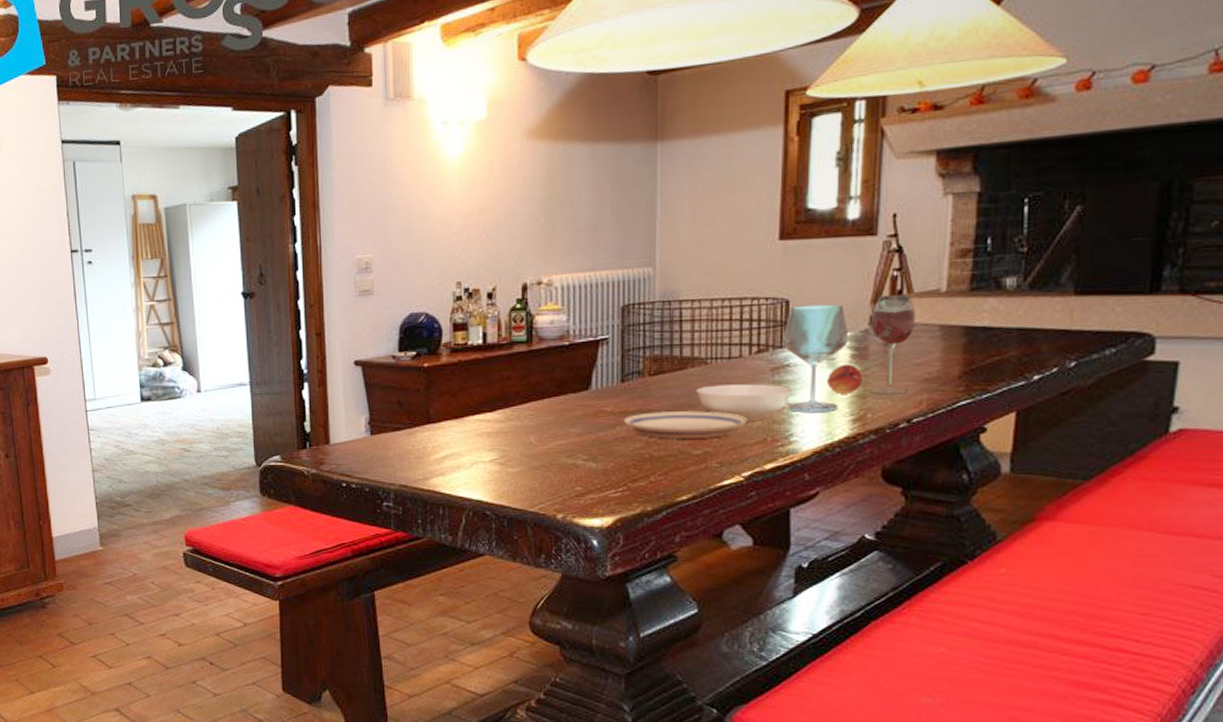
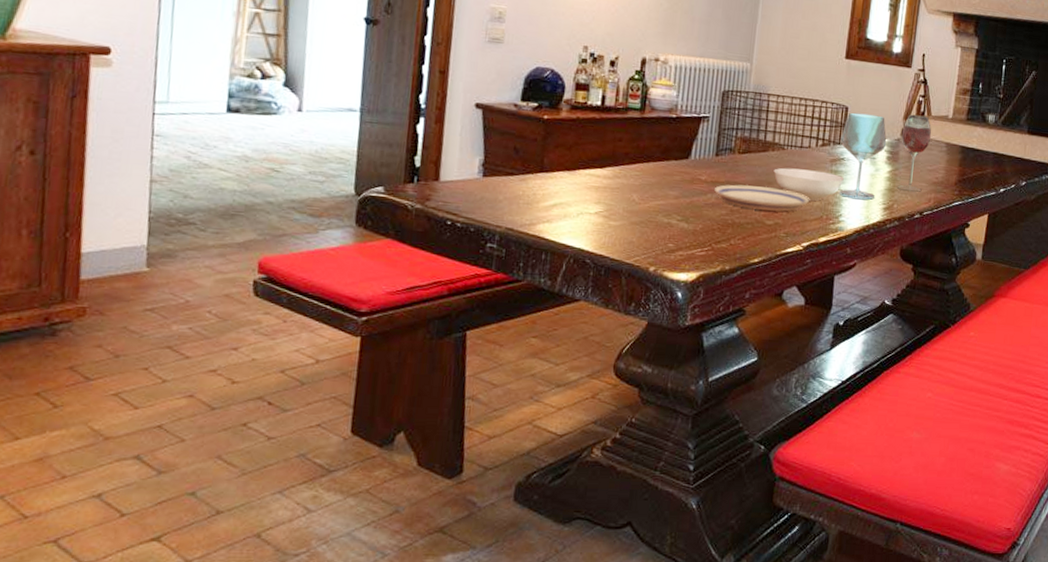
fruit: present [827,364,864,394] -> none [869,163,894,187]

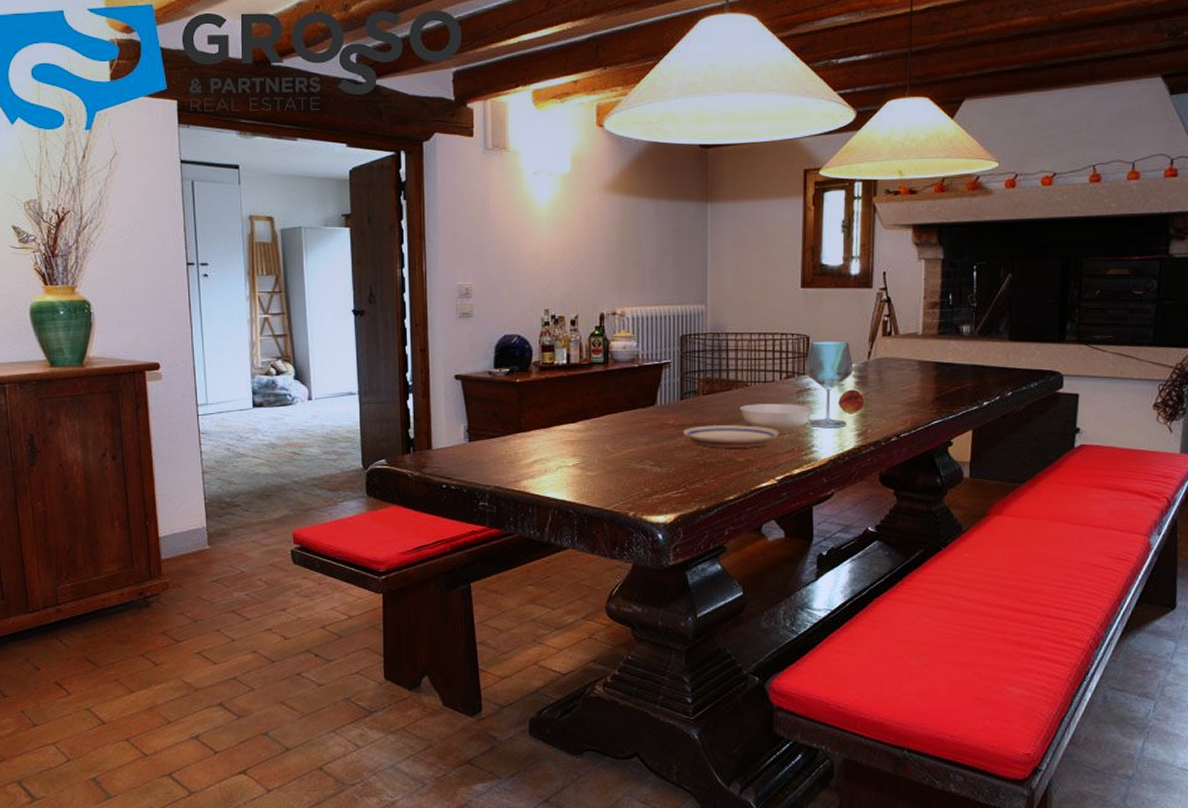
fruit: none [869,163,894,187] -> present [839,389,865,413]
wineglass: present [897,114,932,193] -> none [869,335,901,416]

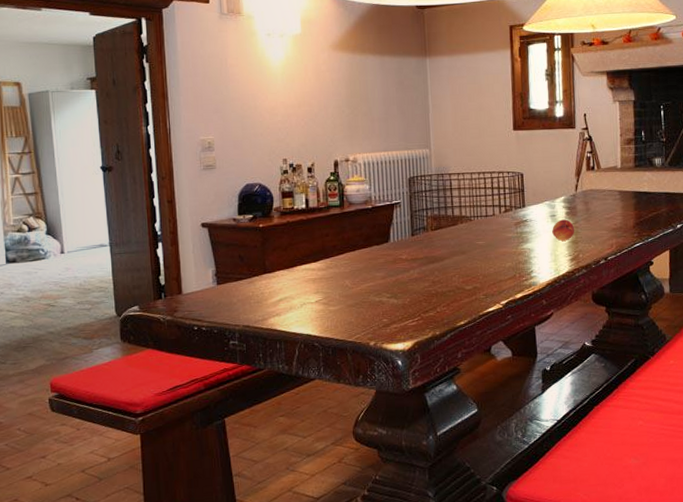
plate: present [683,425,780,448] -> none [416,256,502,278]
bowl: present [739,404,812,434] -> none [465,235,530,262]
wine glass: present [805,341,854,428] -> none [520,176,564,255]

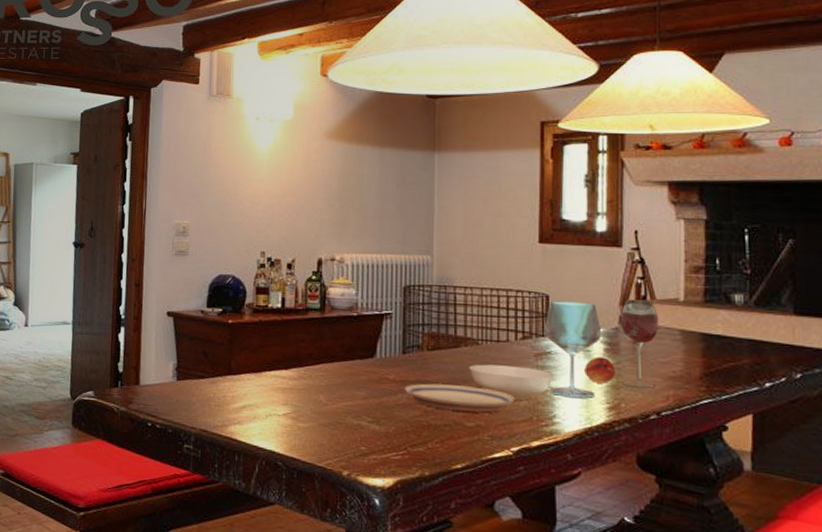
plate: none [416,256,502,278] -> present [405,383,515,412]
bowl: none [465,235,530,262] -> present [469,364,553,400]
wine glass: none [520,176,564,255] -> present [544,301,602,399]
wineglass: none [576,169,604,241] -> present [620,299,660,389]

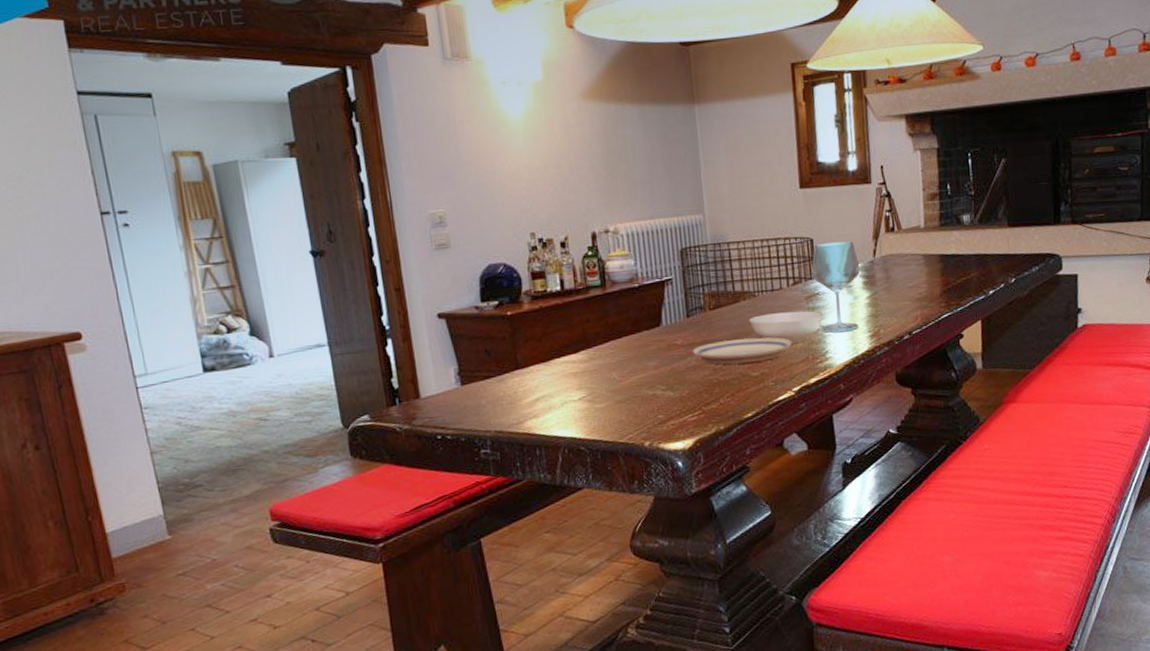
fruit: present [584,357,616,384] -> none [848,290,875,315]
wineglass: present [620,299,660,389] -> none [874,231,906,314]

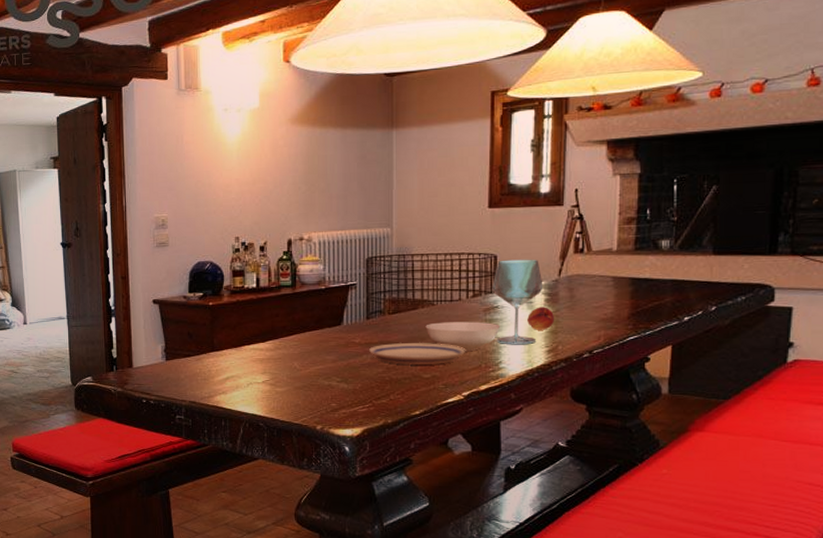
fruit: none [848,290,875,315] -> present [527,307,555,330]

